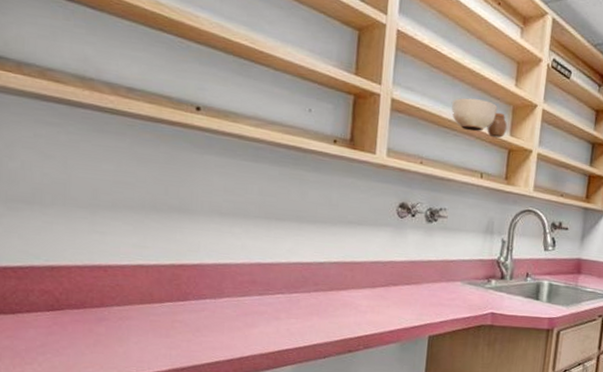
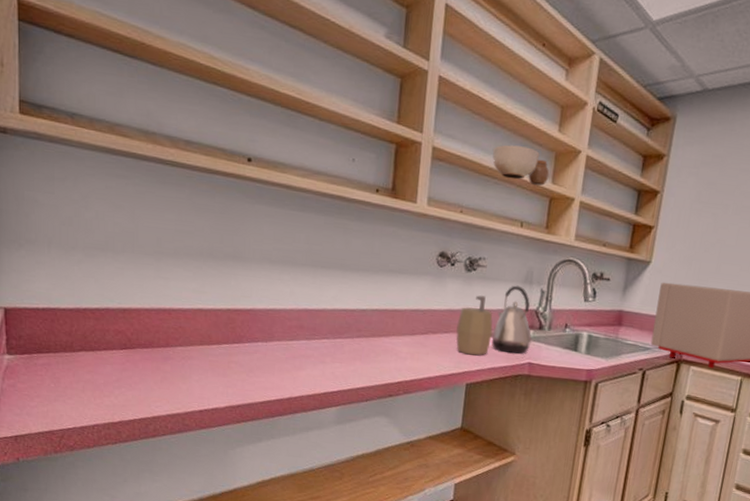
soap dispenser: none [417,246,455,307] -> present [456,295,493,356]
kettle: none [453,235,494,304] -> present [490,285,532,354]

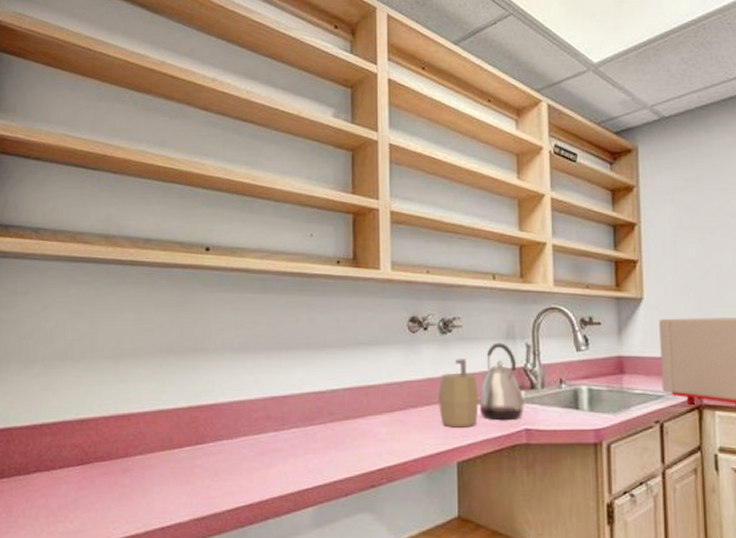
bowl: present [492,144,540,180] -> none [452,198,502,232]
jar: present [528,159,550,186] -> none [493,208,515,236]

